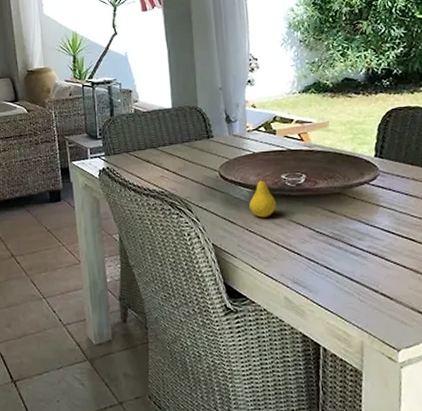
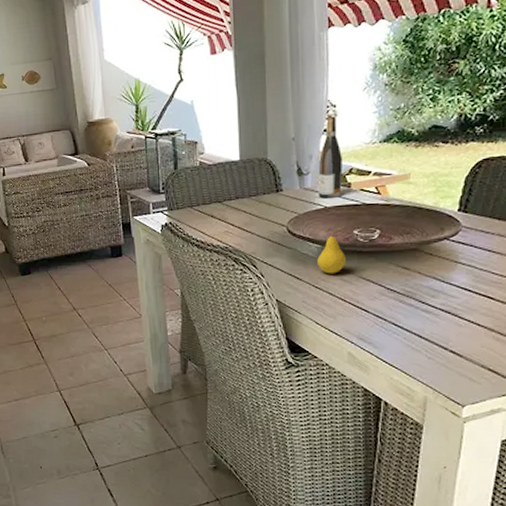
wine bottle: none [245,68,268,145] -> present [317,115,343,199]

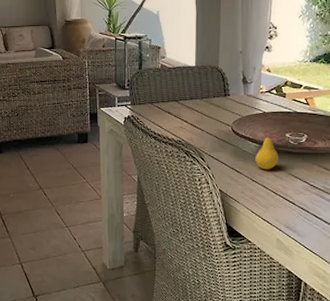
wine bottle: present [317,115,343,199] -> none [258,36,280,105]

